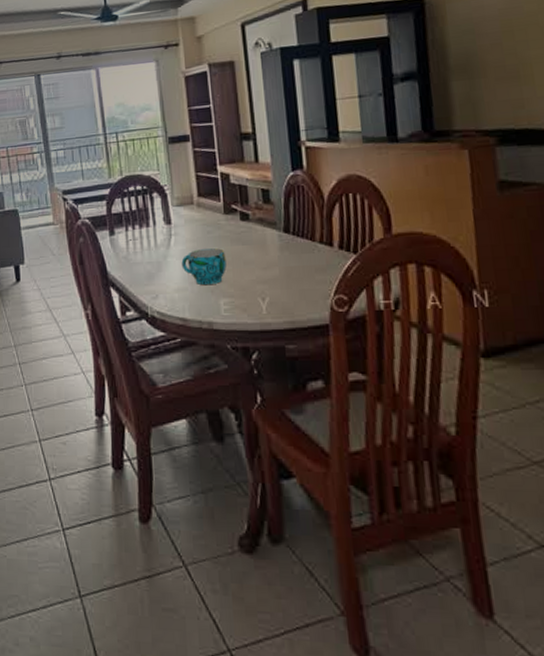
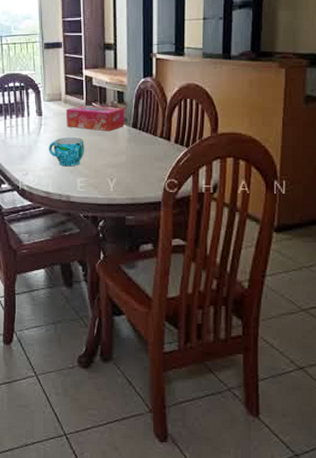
tissue box: none [200,207,274,239] -> present [66,105,125,132]

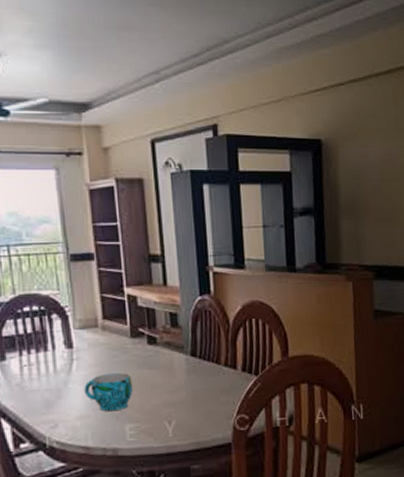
tissue box: present [66,105,125,132] -> none [105,331,181,363]

